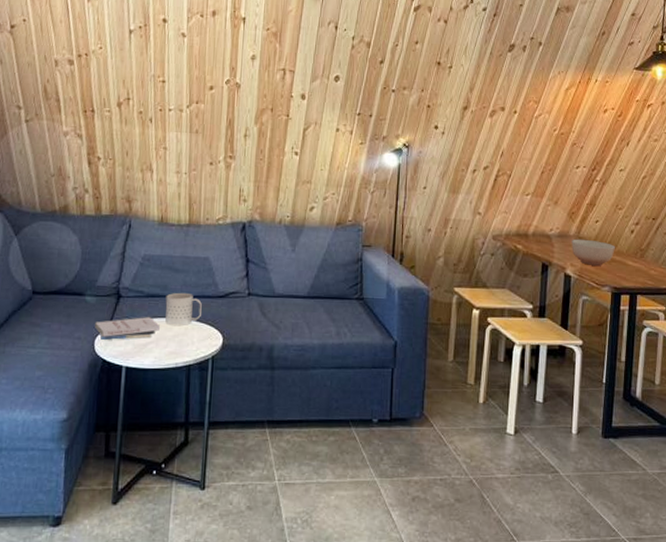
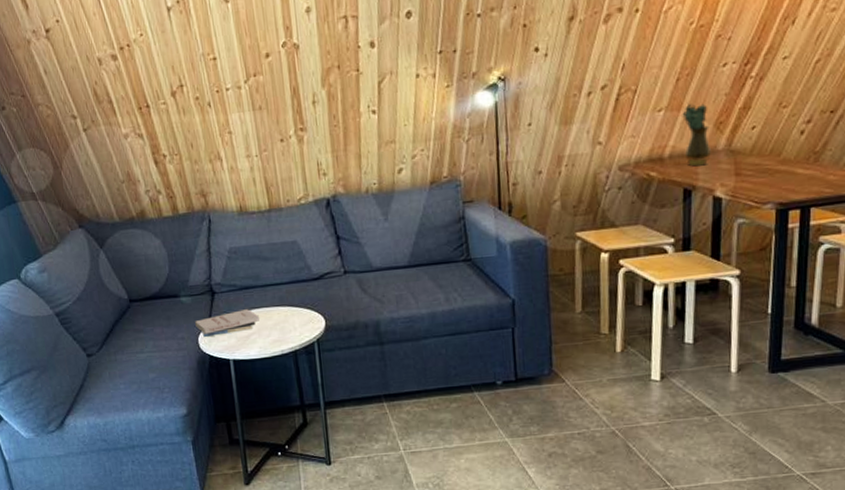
mug: present [165,292,203,327] -> none [259,279,300,315]
vase: none [544,192,564,246] -> present [682,102,711,167]
bowl: present [571,238,615,266] -> none [720,150,779,182]

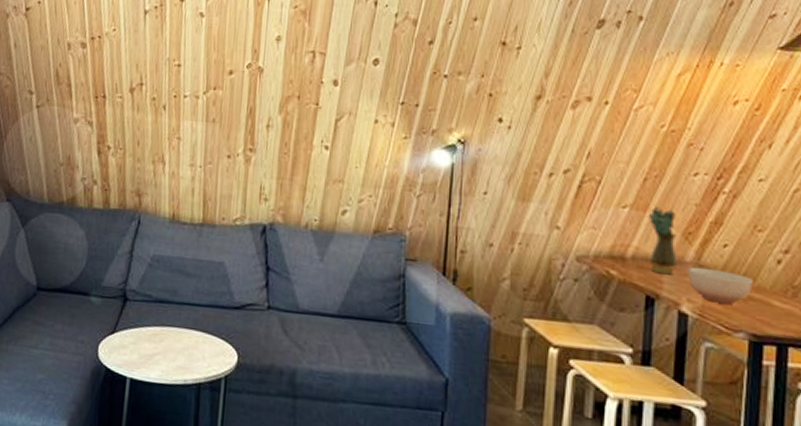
books: present [195,309,259,338] -> none [99,324,168,349]
bowl: none [720,150,779,182] -> present [688,266,753,304]

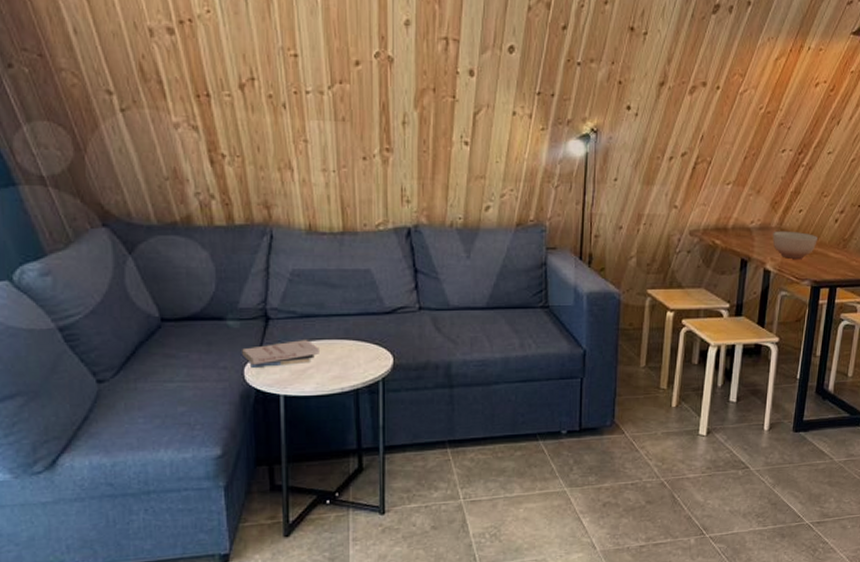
books: none [99,324,168,349] -> present [242,340,319,369]
vase: present [648,205,678,275] -> none [745,180,767,240]

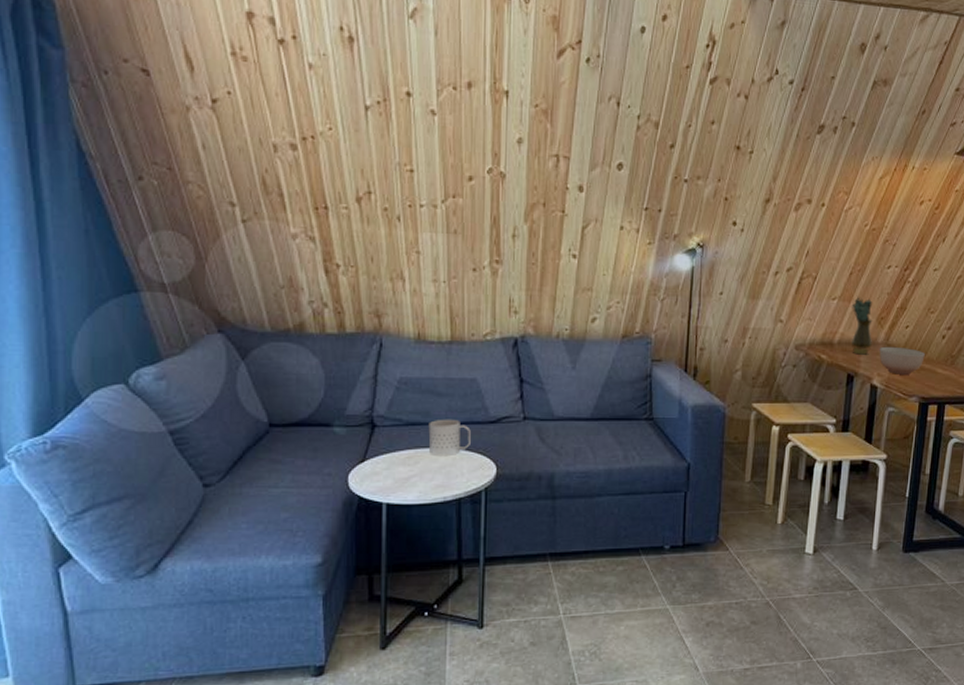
books: present [242,340,319,369] -> none [347,448,423,476]
mug: none [323,310,368,348] -> present [428,419,472,457]
vase: none [745,180,767,240] -> present [852,295,873,355]

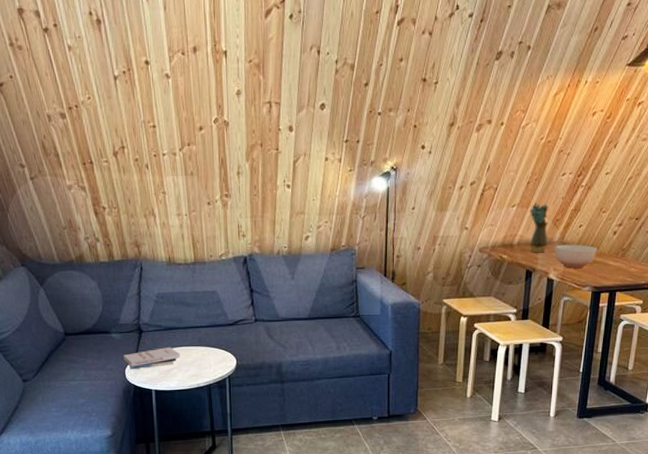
books: none [347,448,423,476] -> present [123,347,180,370]
mug: present [428,419,472,457] -> none [182,323,216,353]

